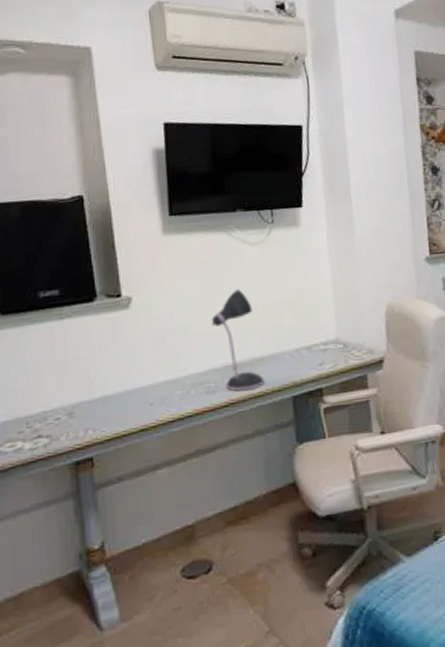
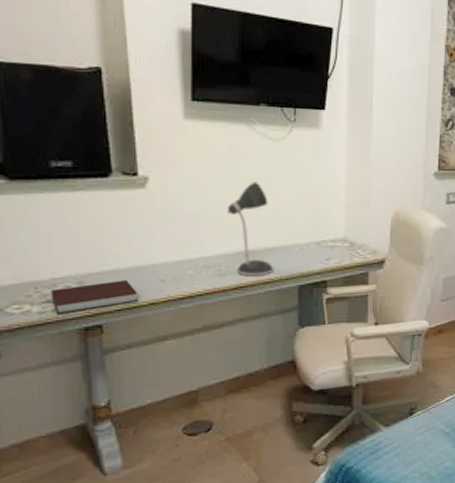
notebook: none [42,407,128,450] -> present [51,280,139,314]

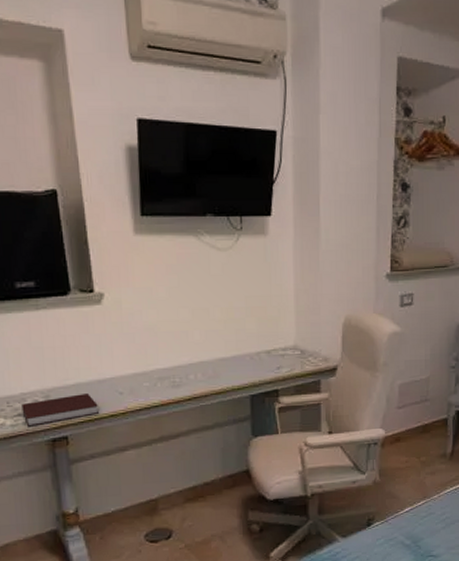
desk lamp: present [227,181,274,277] -> none [178,293,226,387]

